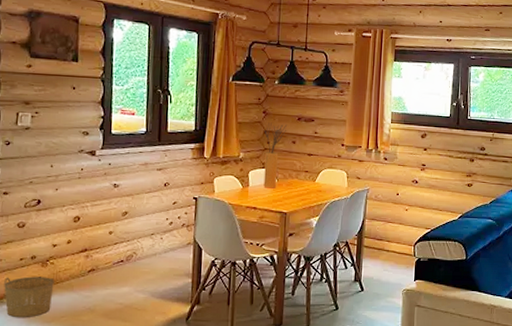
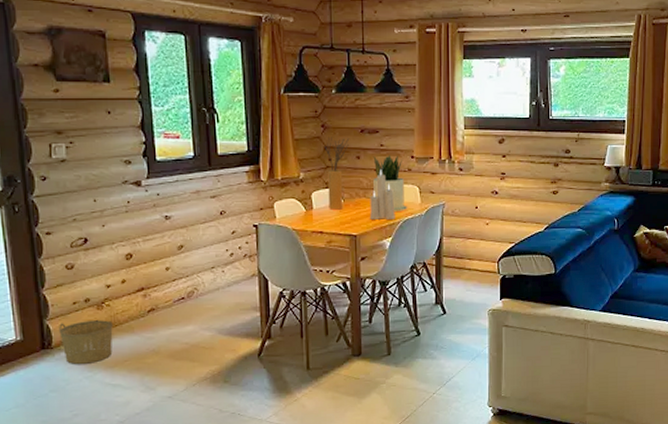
candle: none [299,154,324,200] -> present [369,170,395,220]
planter: none [301,142,336,195] -> present [370,155,408,213]

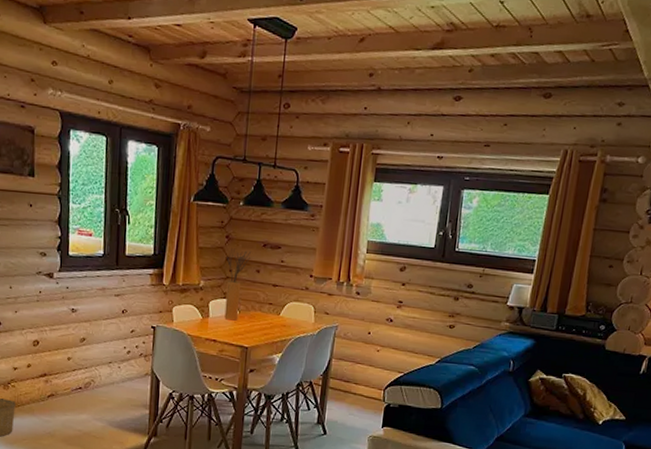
candle: present [369,170,395,220] -> none [262,285,289,336]
planter: present [370,155,408,213] -> none [264,272,301,330]

